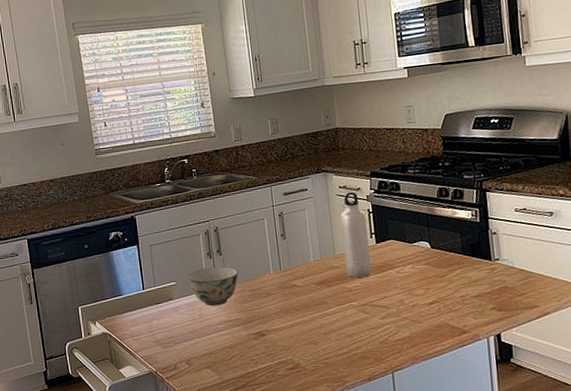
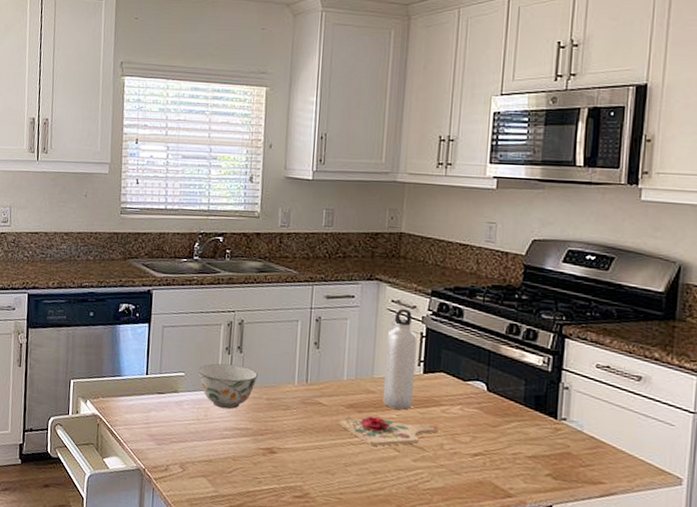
cutting board: none [313,285,397,314] -> present [339,416,438,447]

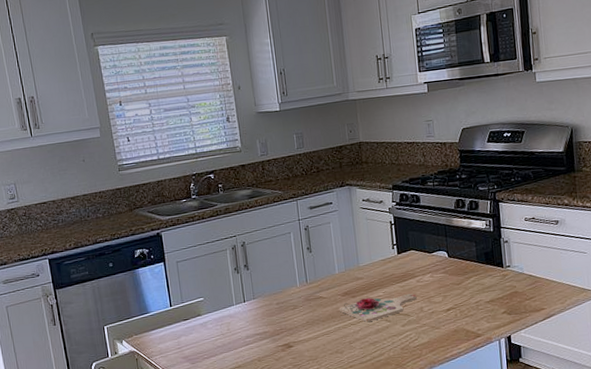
soup bowl: present [198,363,258,409] -> none [214,280,266,321]
water bottle: present [382,308,418,410] -> none [364,204,394,288]

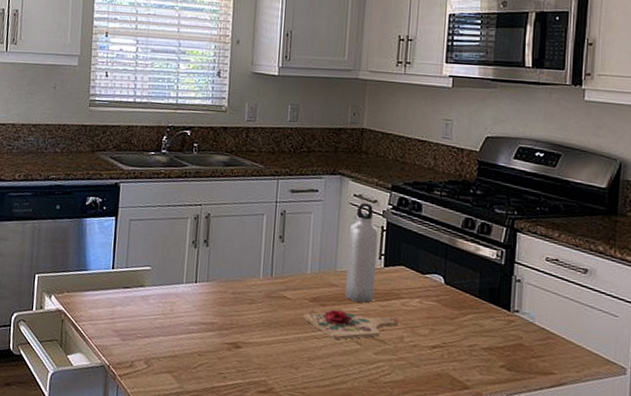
water bottle: none [364,204,394,288] -> present [345,203,378,303]

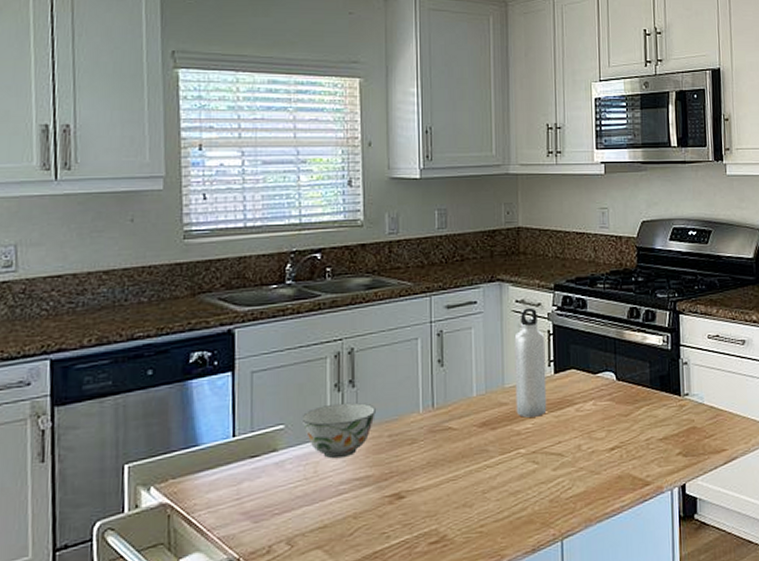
soup bowl: none [164,257,224,304] -> present [301,402,375,459]
cutting board: present [302,310,398,340] -> none [472,426,574,465]

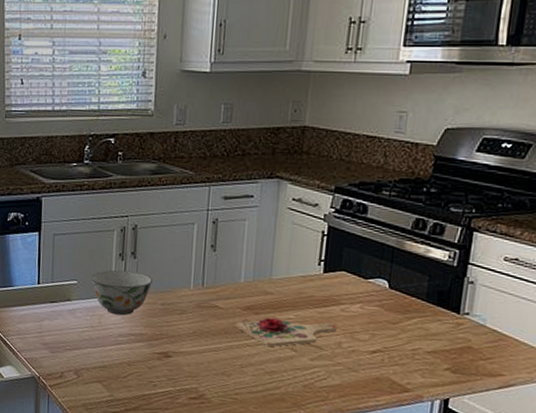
cutting board: none [472,426,574,465] -> present [235,318,337,348]
water bottle: present [514,308,547,418] -> none [280,207,319,310]

